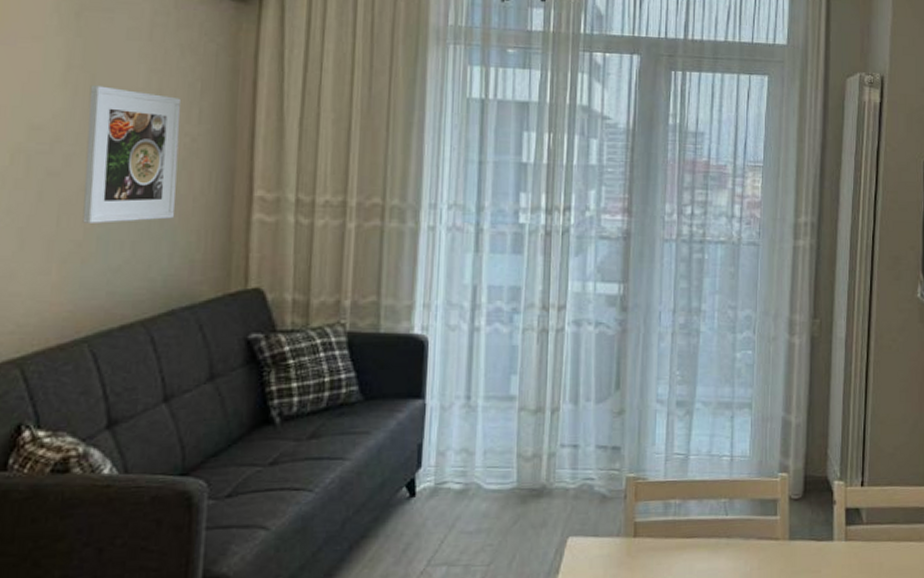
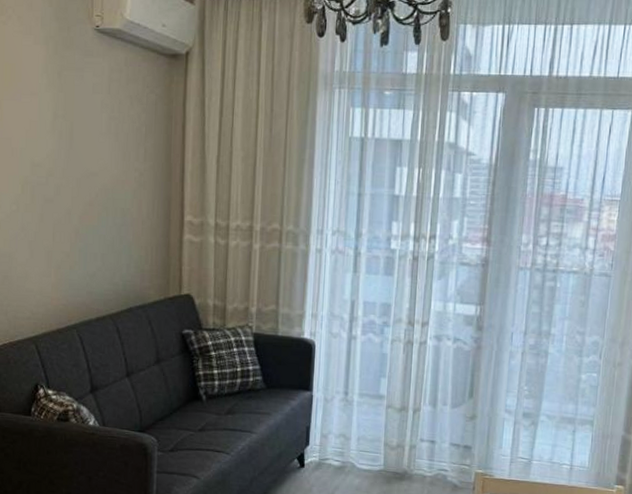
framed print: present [82,85,182,223] -> none [69,131,132,240]

